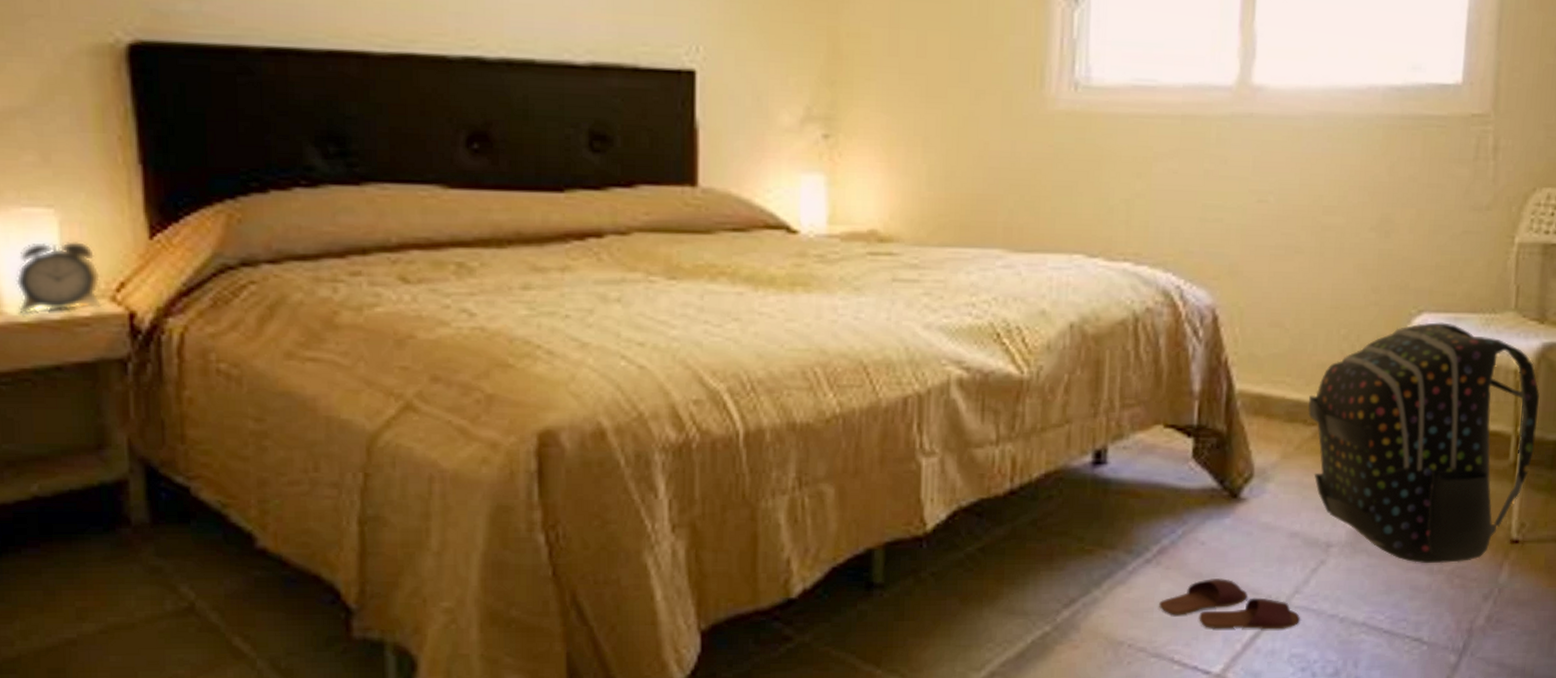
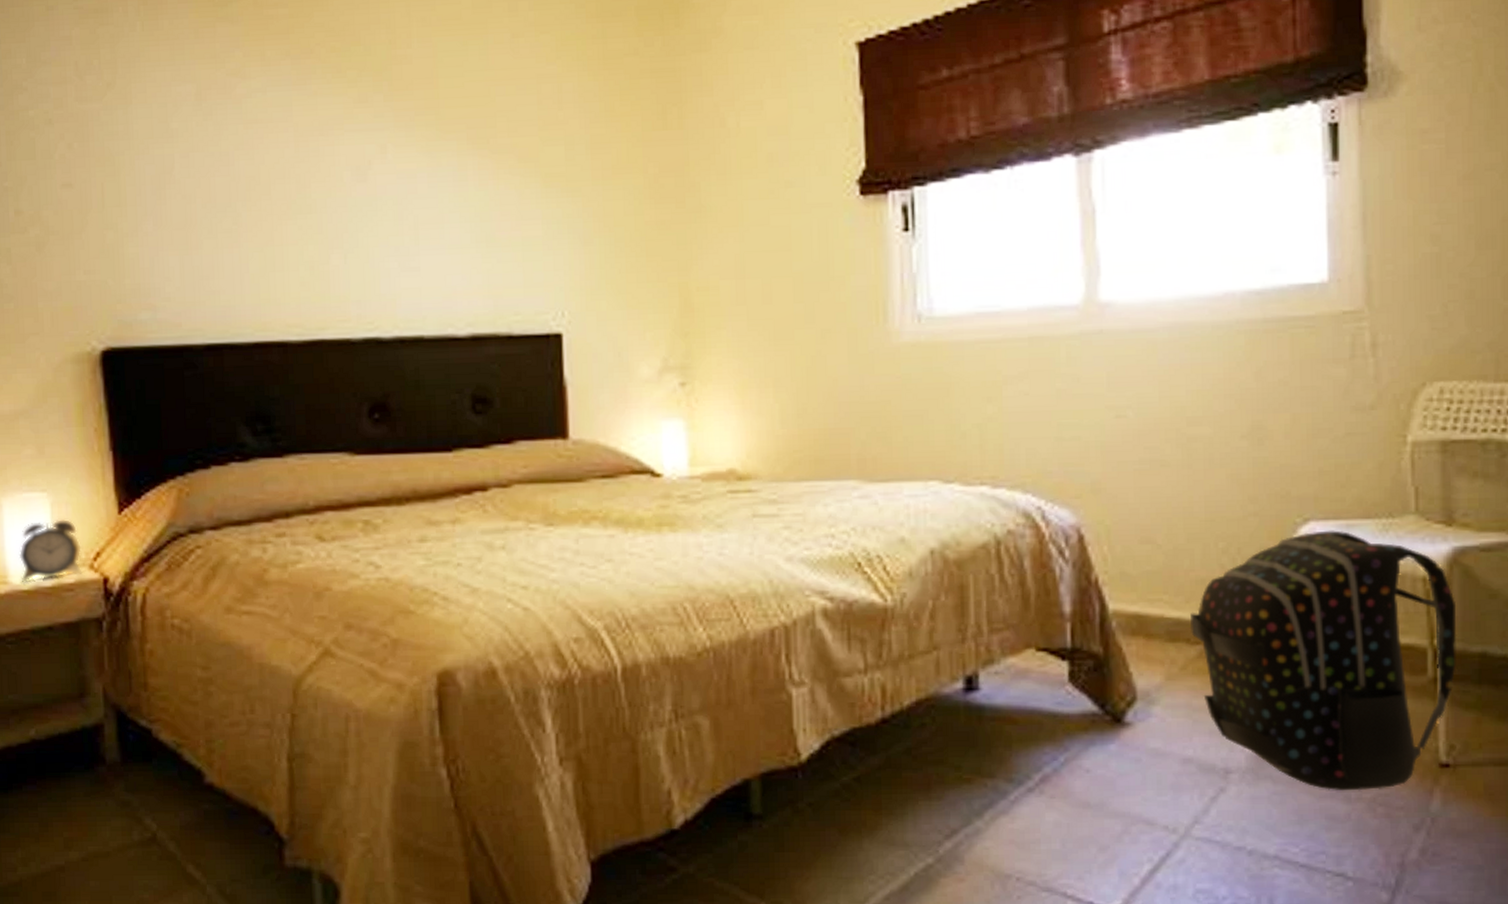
slippers: present [1159,577,1301,629] -> none [1046,807,1204,862]

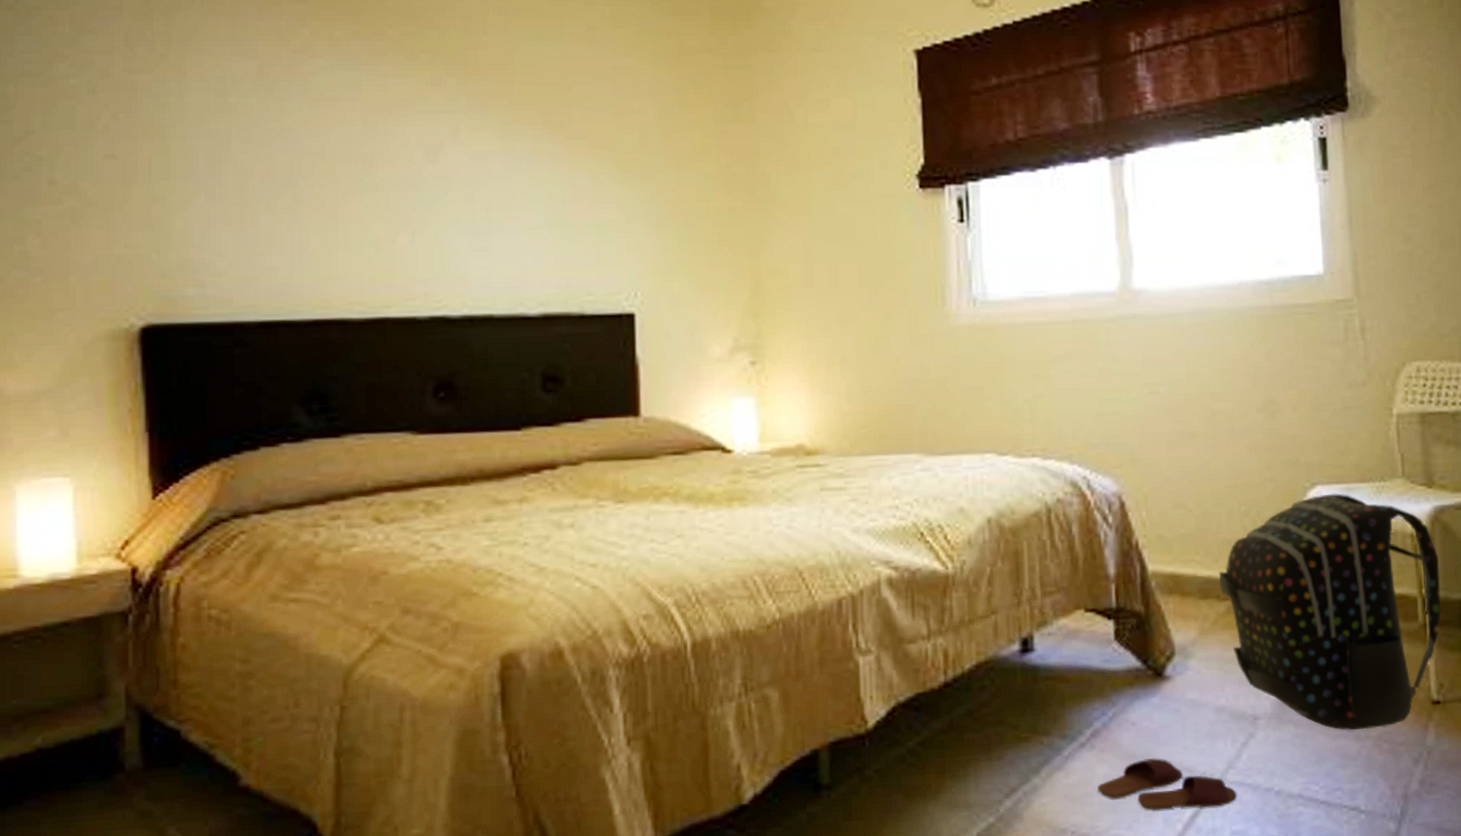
alarm clock: present [18,518,83,582] -> none [32,505,107,575]
slippers: none [1046,807,1204,862] -> present [1097,757,1238,811]

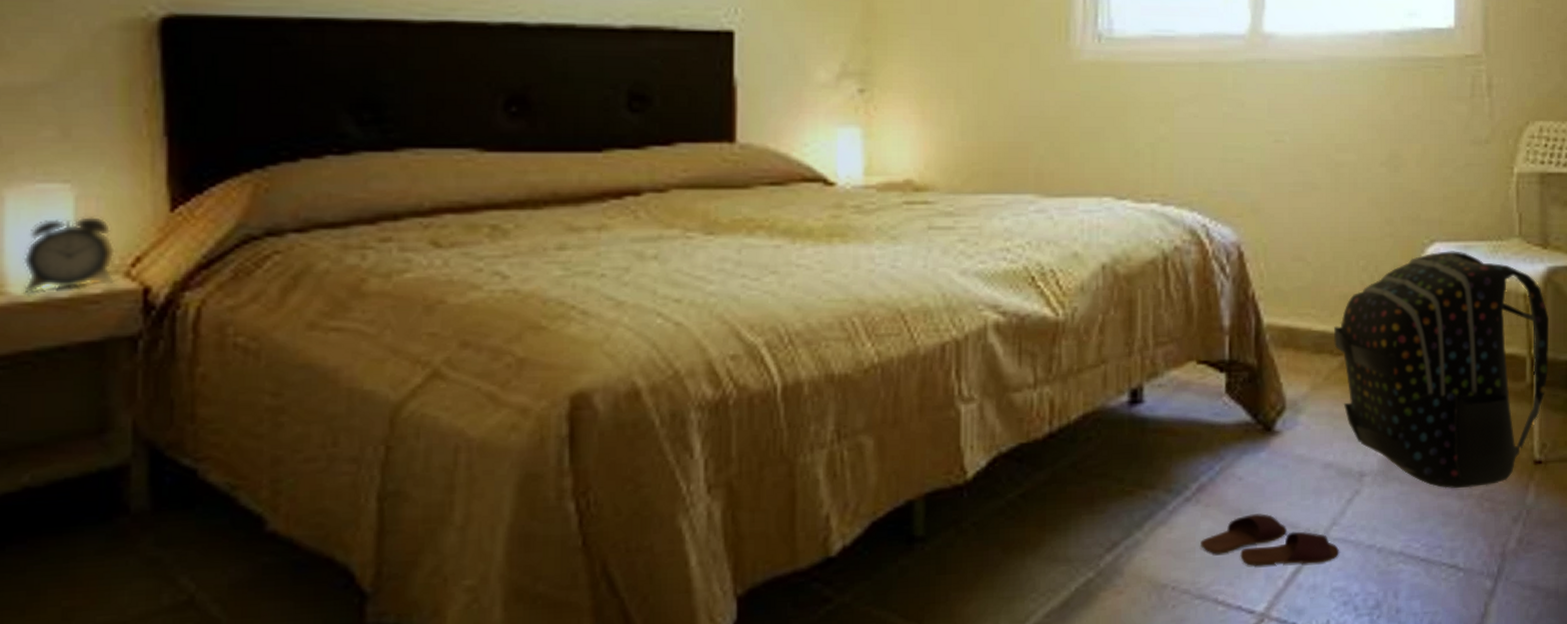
alarm clock: none [32,505,107,575] -> present [23,215,115,292]

